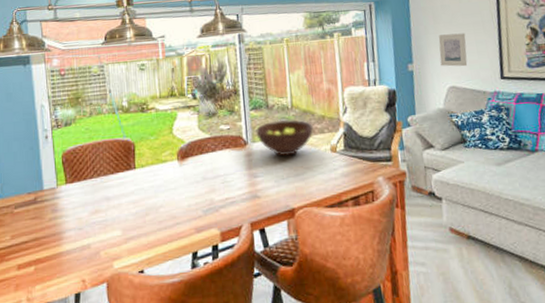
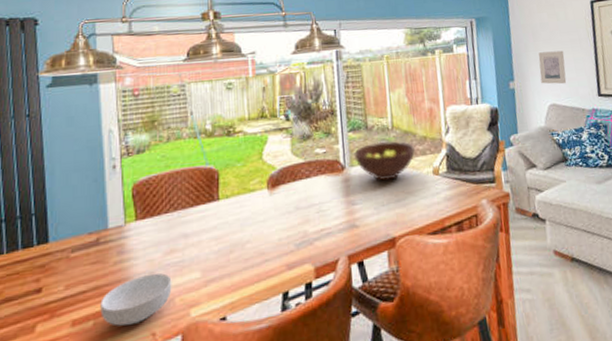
cereal bowl: none [39,229,98,272] -> present [100,272,172,326]

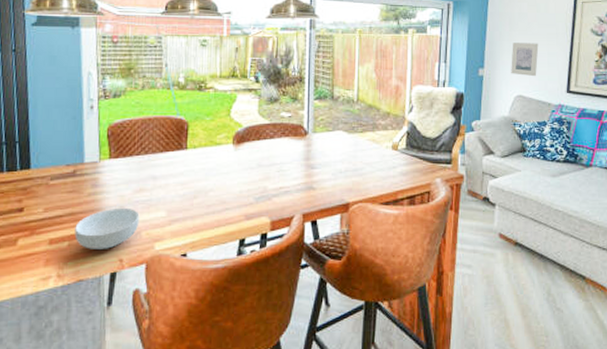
fruit bowl: present [354,141,416,181] -> none [318,112,378,150]

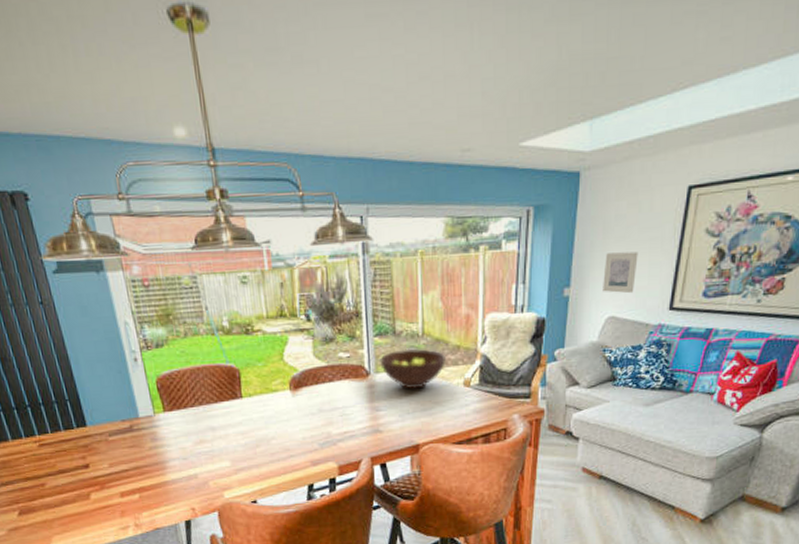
cereal bowl: present [74,207,140,249] -> none [142,459,205,500]
fruit bowl: none [318,112,378,150] -> present [380,348,447,389]

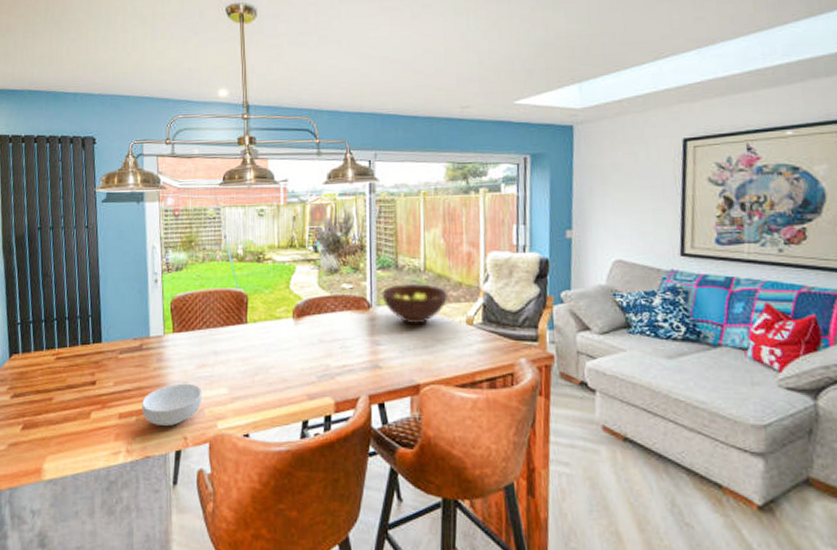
cereal bowl: none [142,459,205,500] -> present [142,383,202,426]
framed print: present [602,251,639,294] -> none [605,197,641,238]

